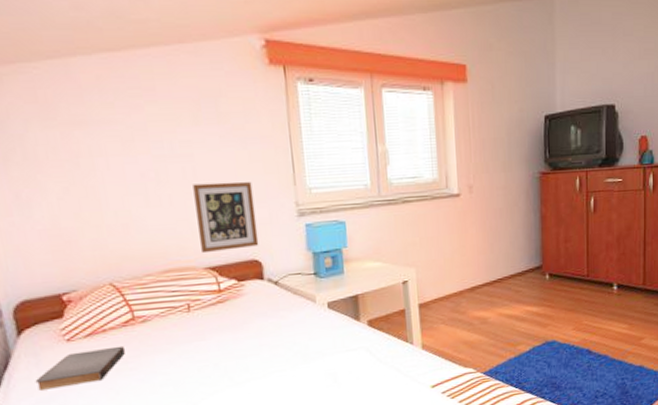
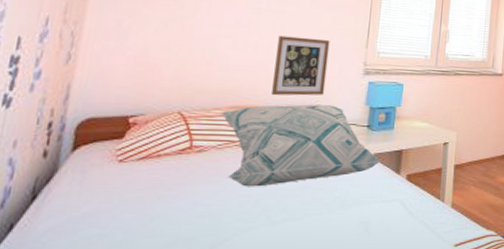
book: present [35,345,125,391] -> none [72,172,173,209]
decorative pillow: none [153,256,336,352] -> present [220,104,380,187]

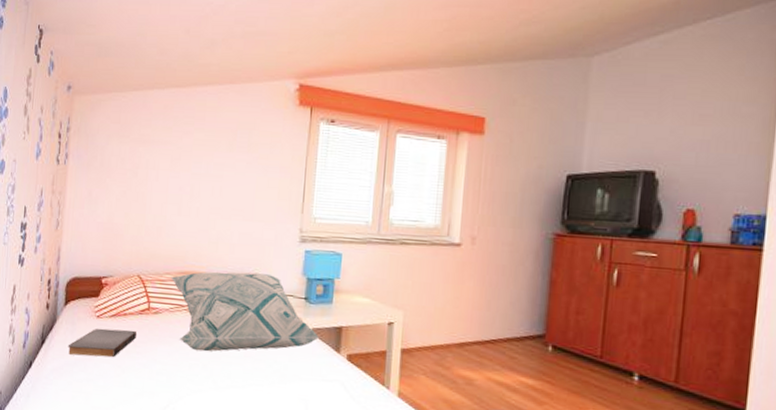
book: none [72,172,173,209] -> present [67,328,136,358]
picture frame: present [272,35,330,96] -> none [213,201,266,264]

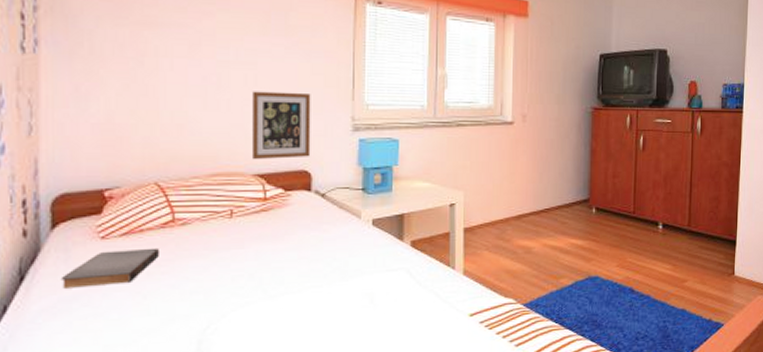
decorative pillow: present [170,272,319,352] -> none [199,168,380,260]
picture frame: none [213,201,266,264] -> present [253,91,311,160]

